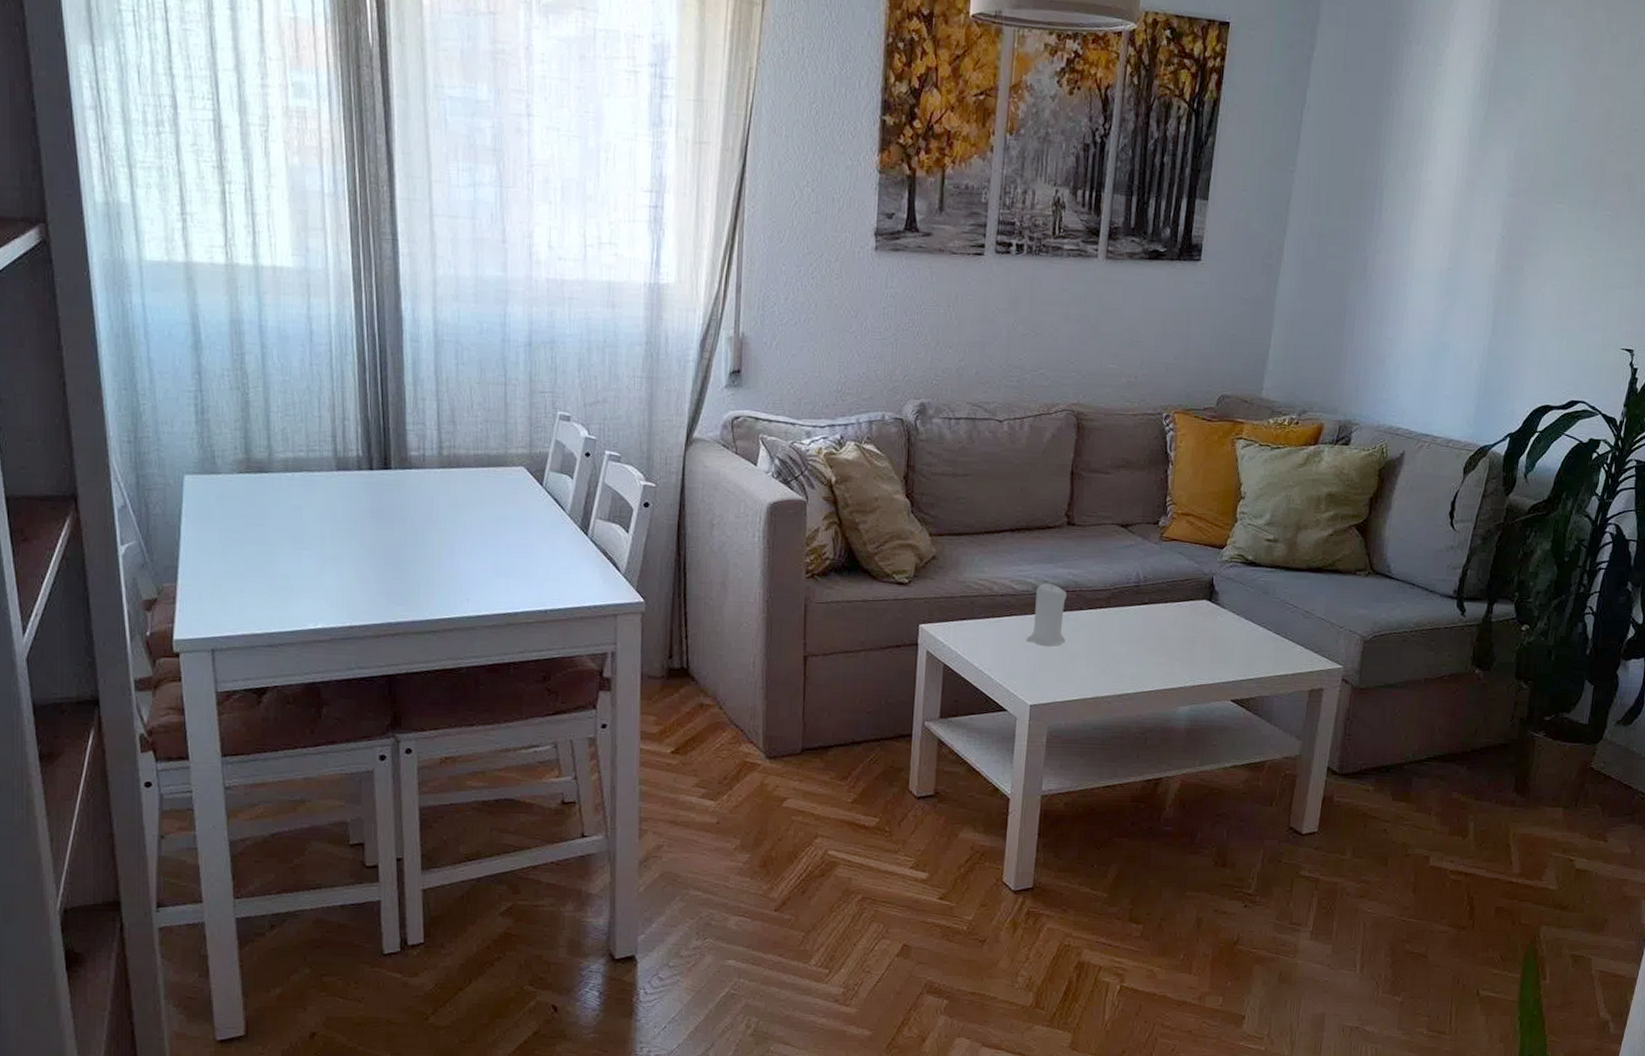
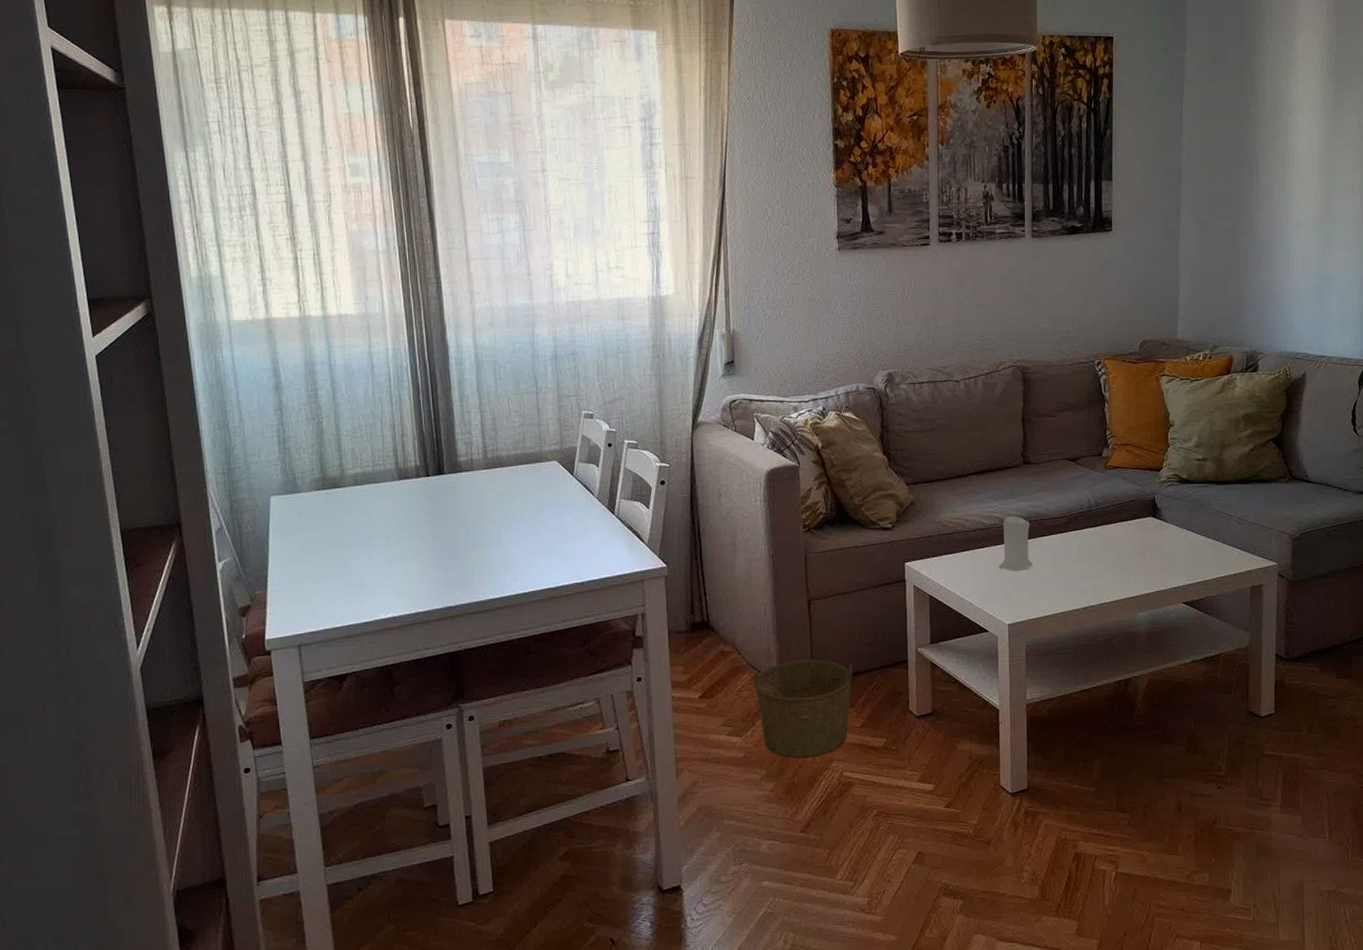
basket: none [734,722,849,830] -> present [753,659,853,758]

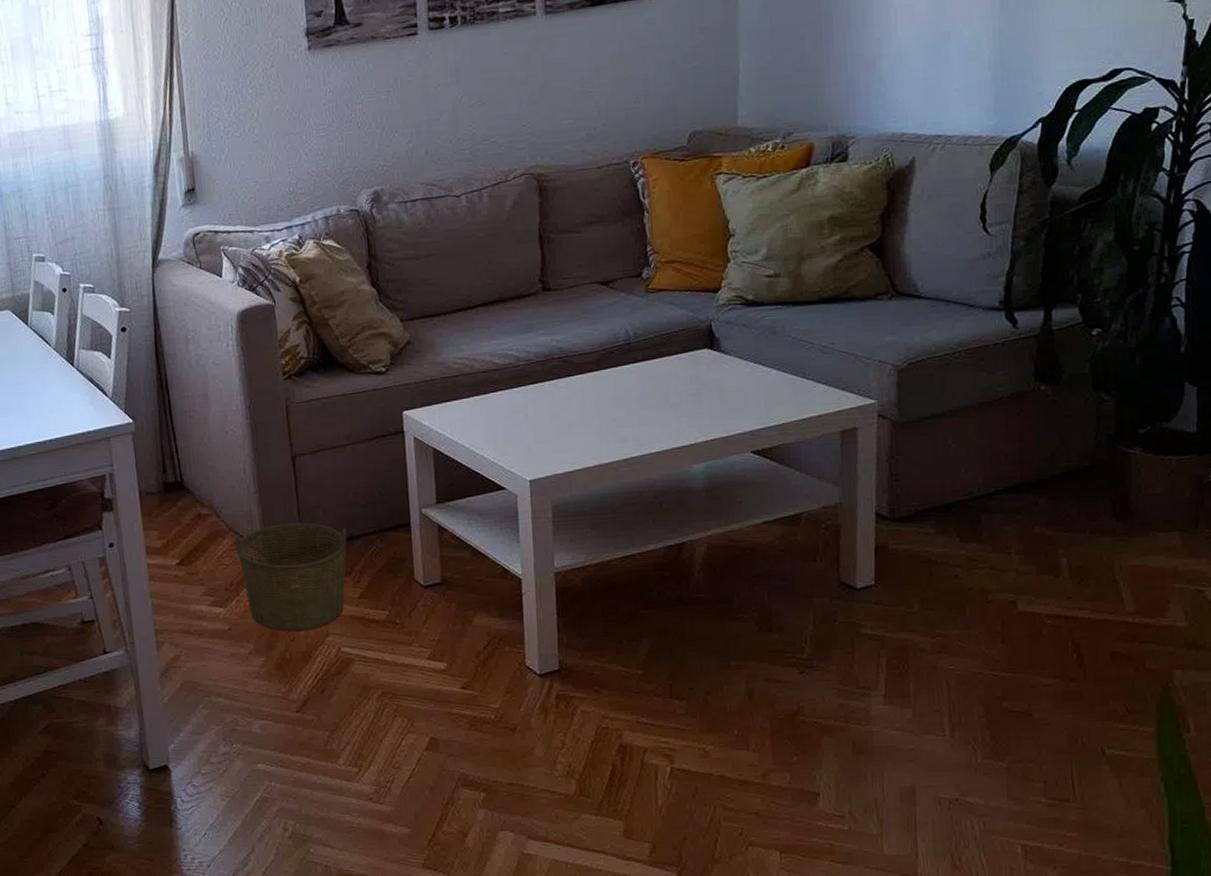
candle: present [998,515,1033,572] -> none [515,352,558,420]

